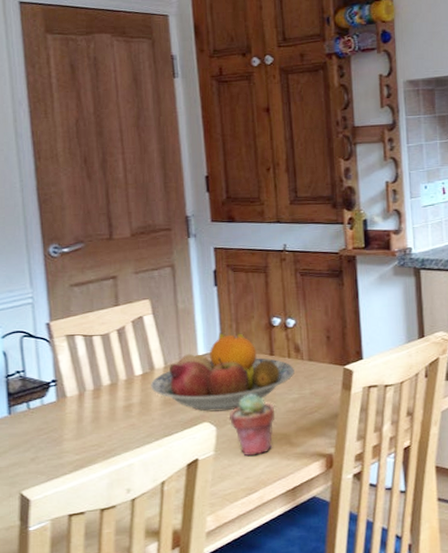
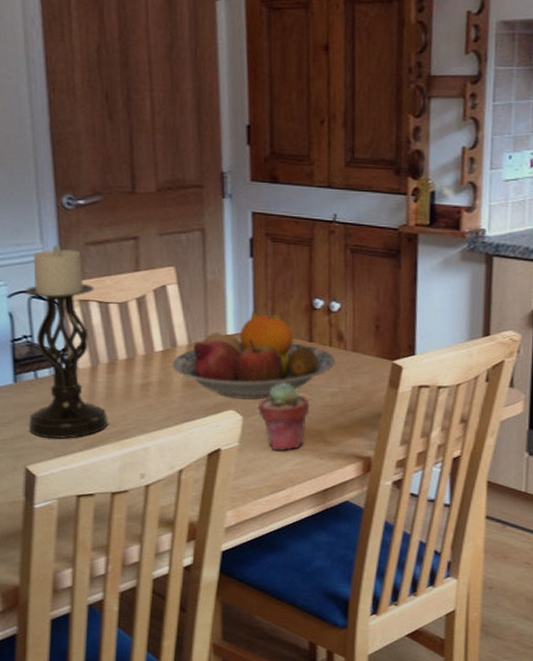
candle holder: none [16,289,96,464] -> present [24,245,109,440]

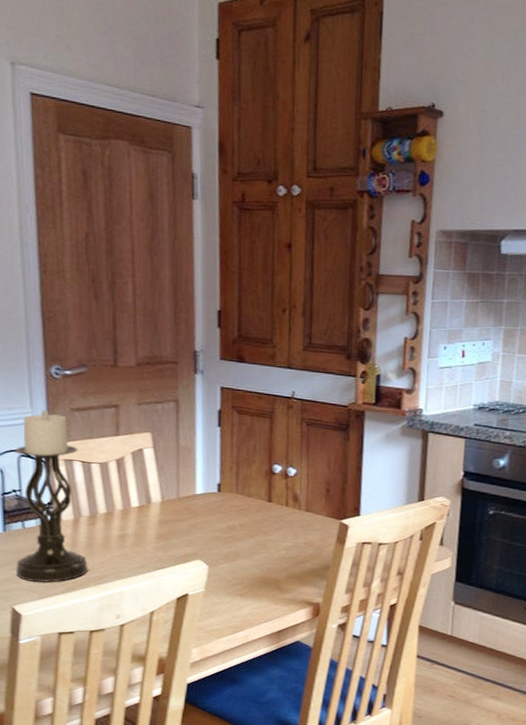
fruit bowl: present [172,311,335,400] -> none [147,474,291,551]
potted succulent: present [258,382,310,451] -> none [222,536,268,597]

